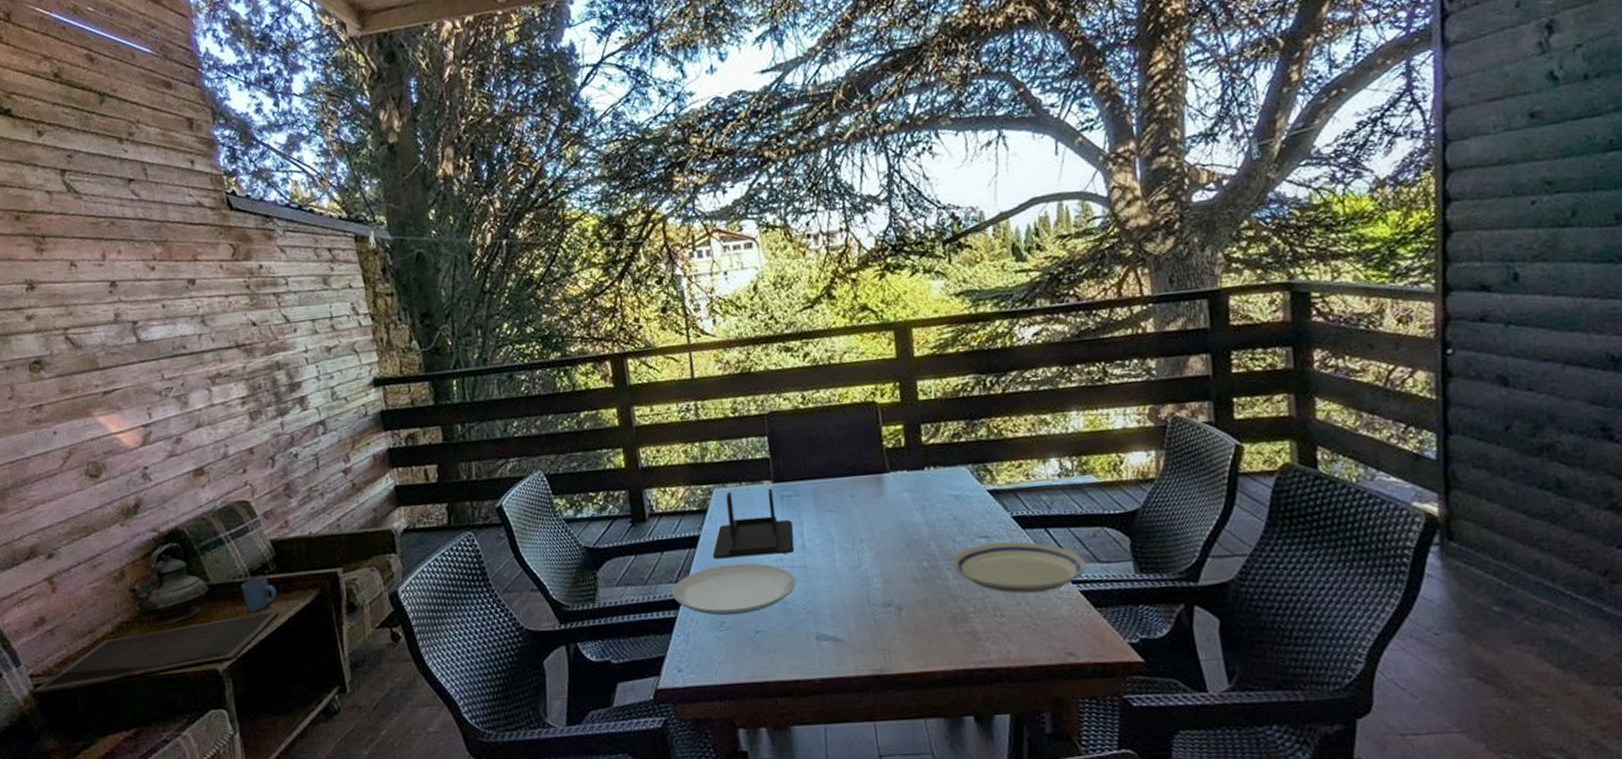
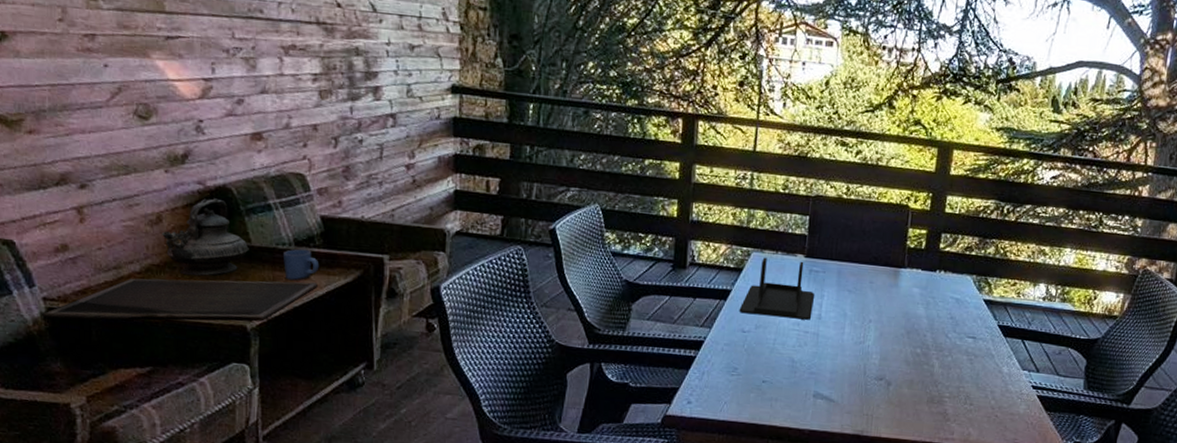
plate: present [671,563,796,616] -> none [696,319,807,365]
plate: present [951,541,1086,594] -> none [940,343,1048,391]

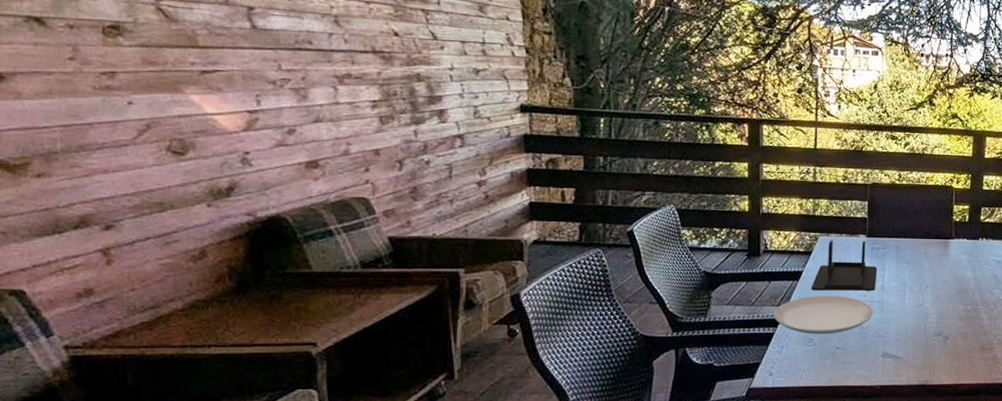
tray: present [43,278,318,322] -> none [65,302,389,369]
teapot: present [162,198,249,277] -> none [207,228,310,308]
mug: present [282,249,320,281] -> none [348,271,390,302]
plate: none [696,319,807,365] -> present [773,295,873,334]

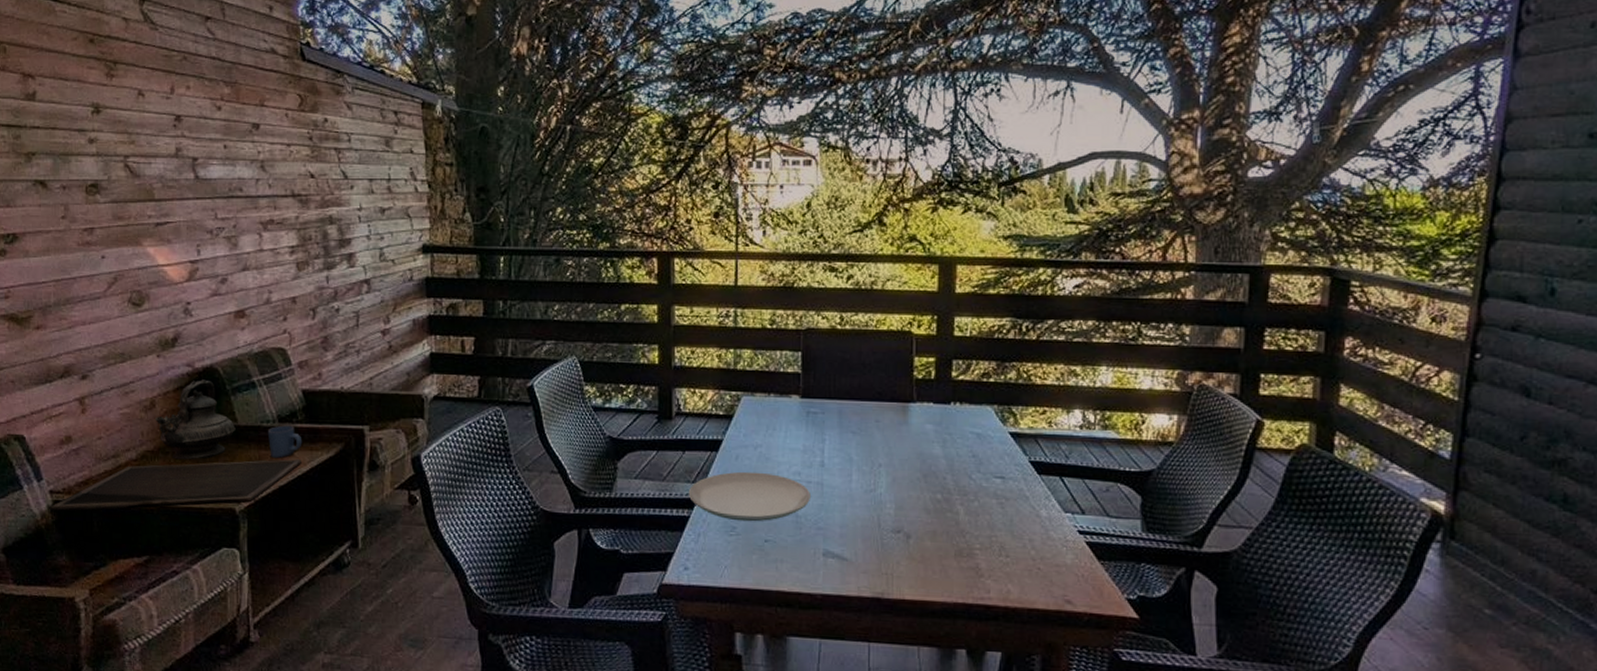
tray: none [65,302,389,369] -> present [50,459,301,513]
teapot: none [207,228,310,308] -> present [155,379,236,460]
mug: none [348,271,390,302] -> present [267,425,303,459]
napkin holder: present [811,240,877,291] -> none [732,401,814,468]

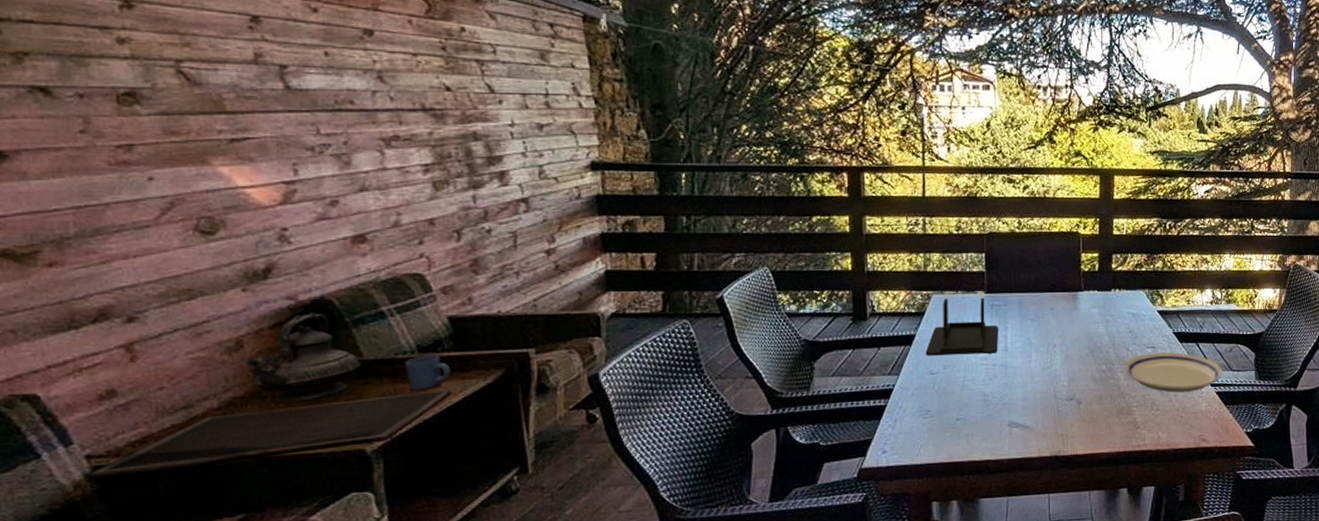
plate: present [688,471,810,522] -> none [884,360,996,405]
napkin holder: none [732,401,814,468] -> present [925,297,998,356]
plate: none [965,484,1095,538] -> present [1124,352,1222,393]

